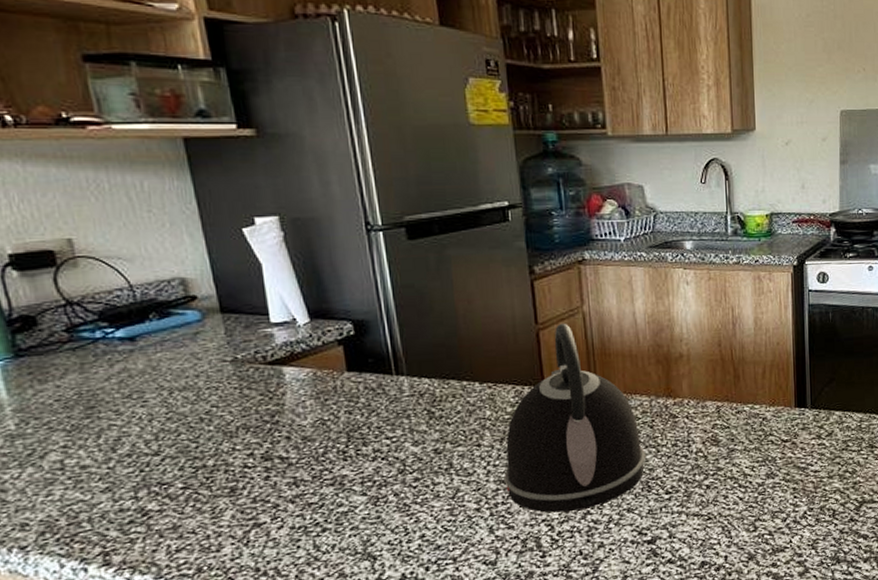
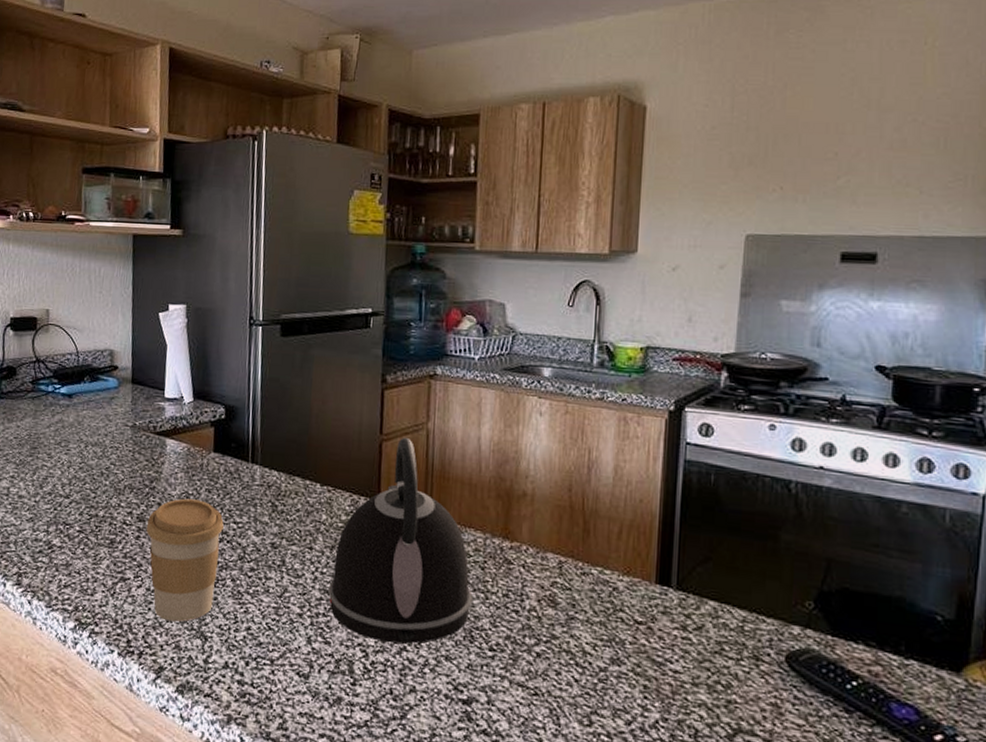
coffee cup: none [275,423,377,553] -> present [146,498,224,622]

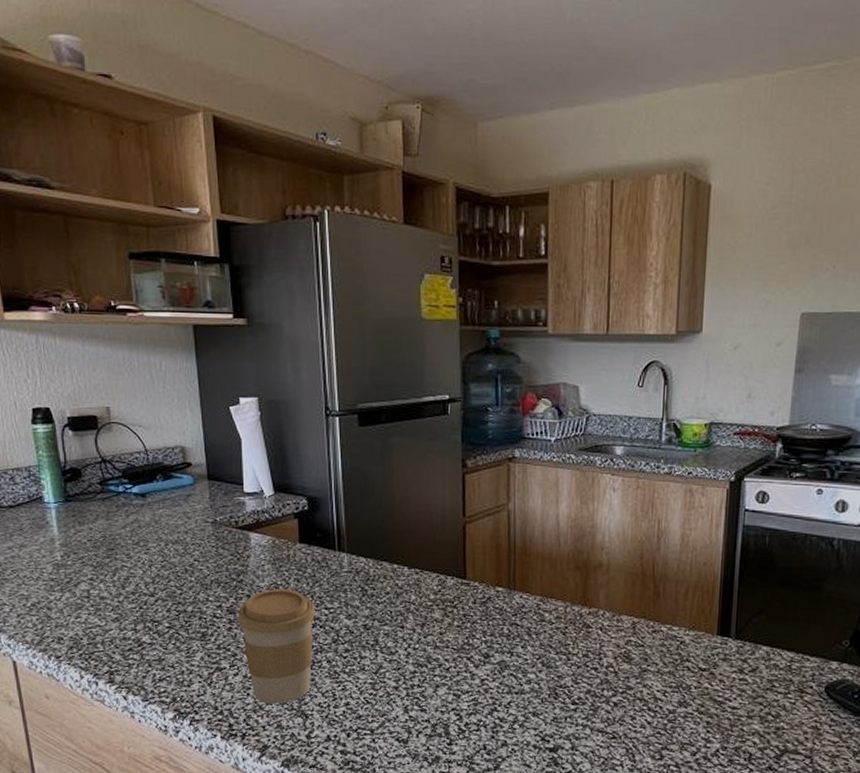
kettle: present [328,437,473,644] -> none [421,518,556,705]

